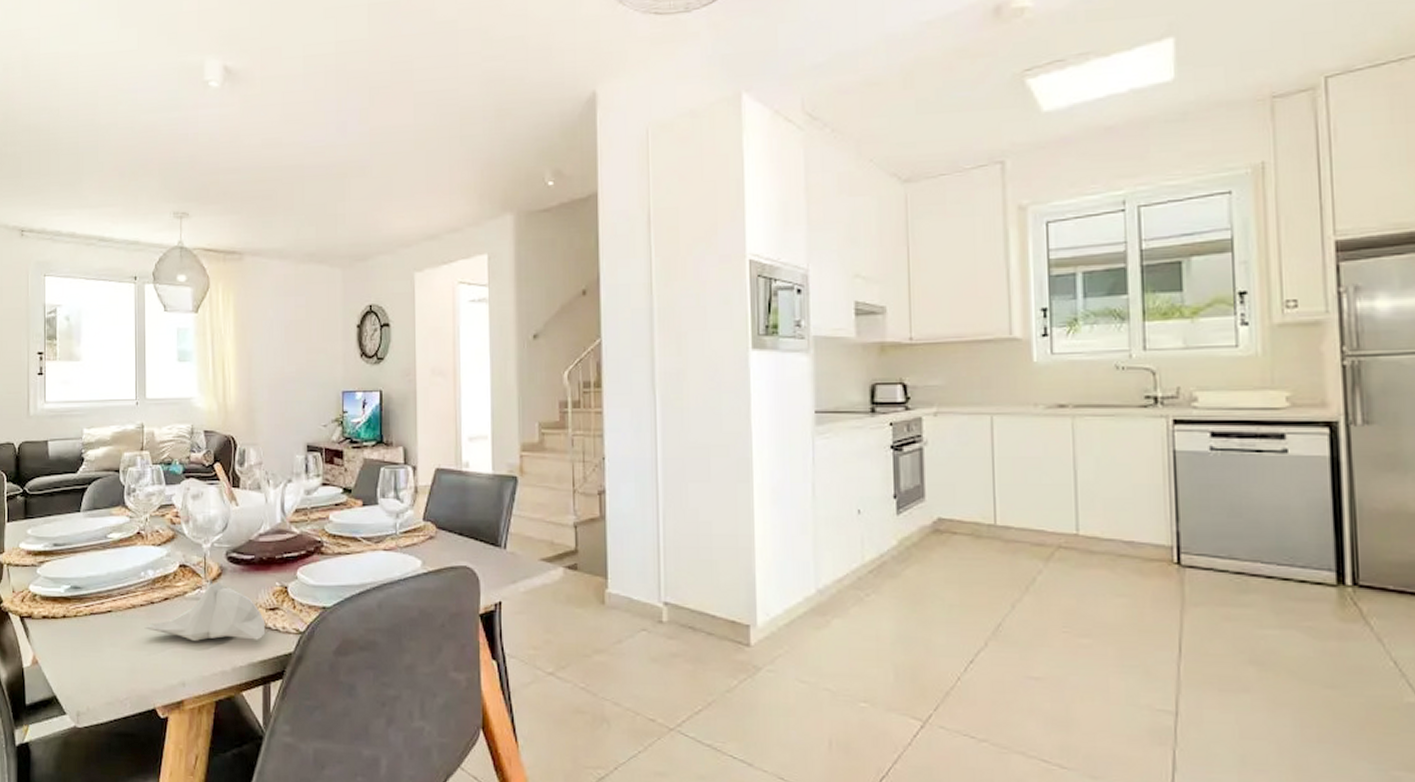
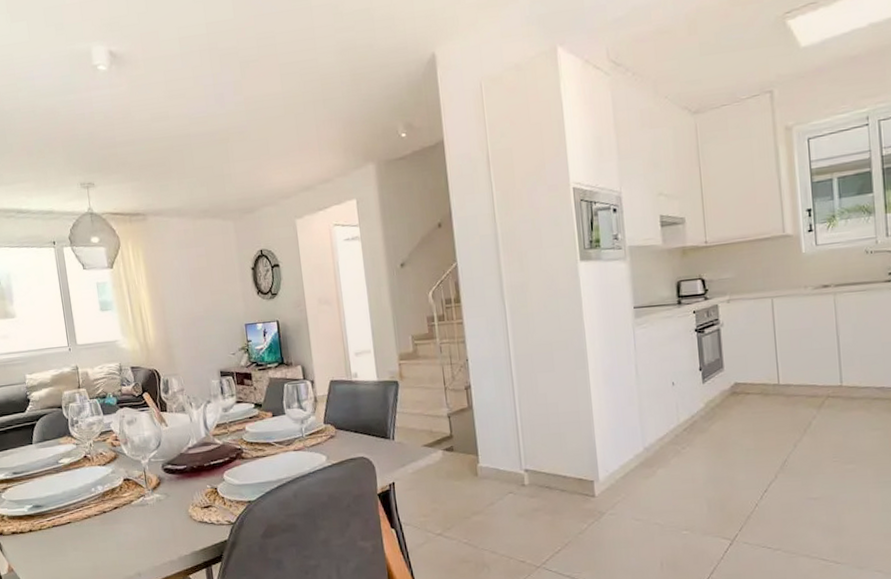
napkin: present [144,582,266,641] -> none [100,490,203,539]

